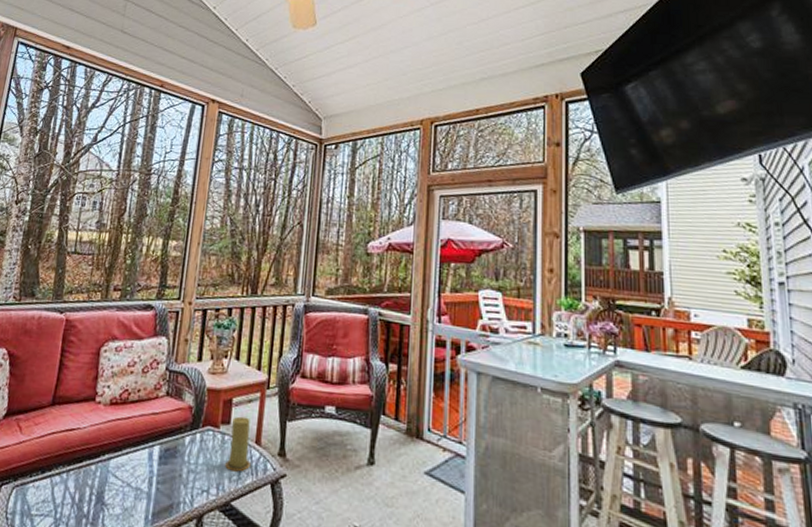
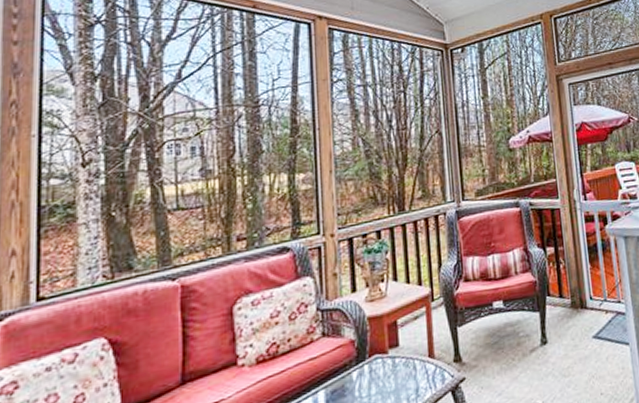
candle: present [225,416,250,472] -> none [400,334,427,391]

